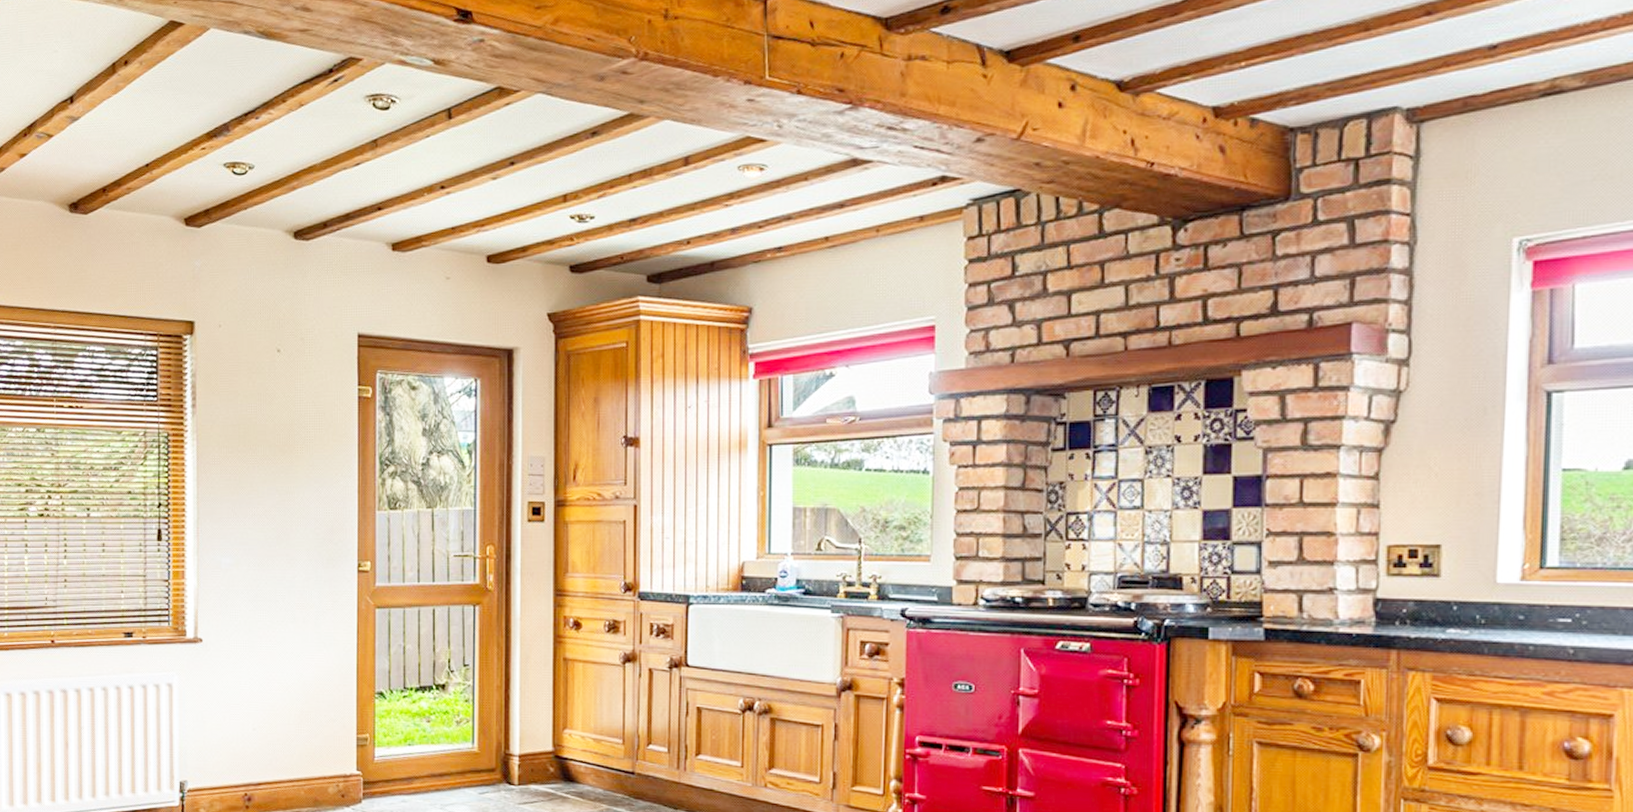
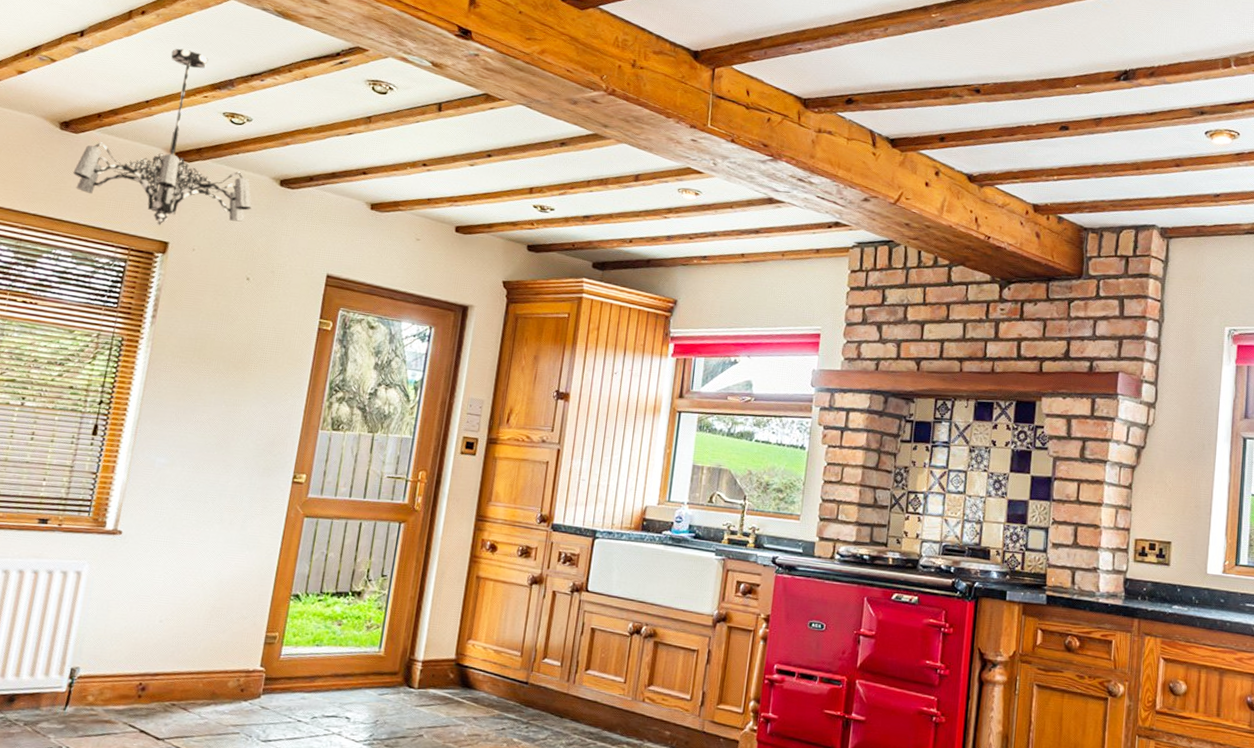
chandelier: none [90,96,269,304] -> present [73,48,252,226]

